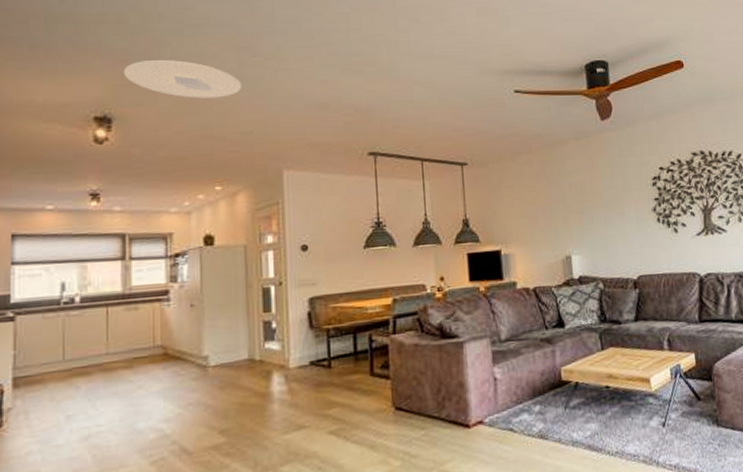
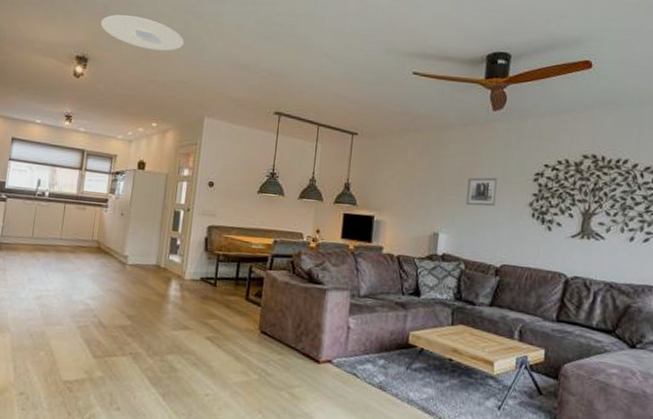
wall art: none [589,188,623,221] -> present [466,177,499,207]

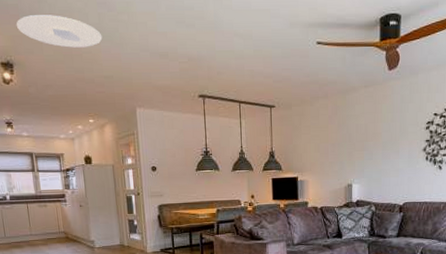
wall art: present [466,177,499,207] -> none [372,131,397,157]

